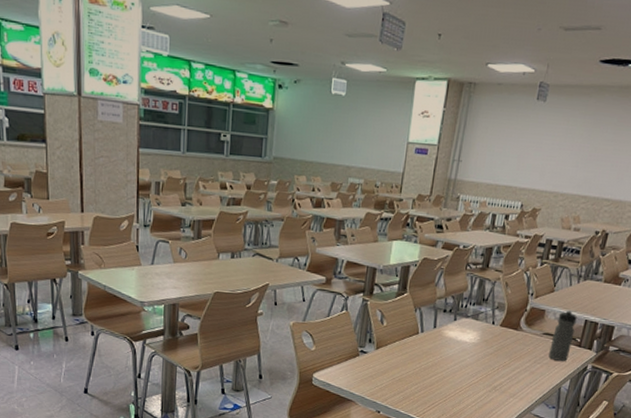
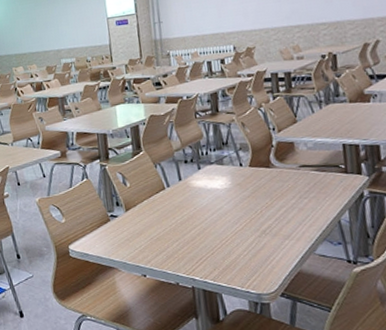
water bottle: present [548,310,577,361] -> none [310,138,338,192]

